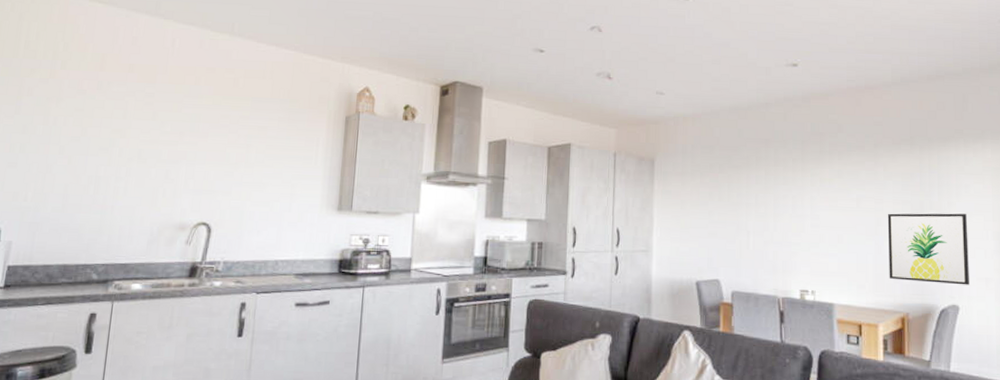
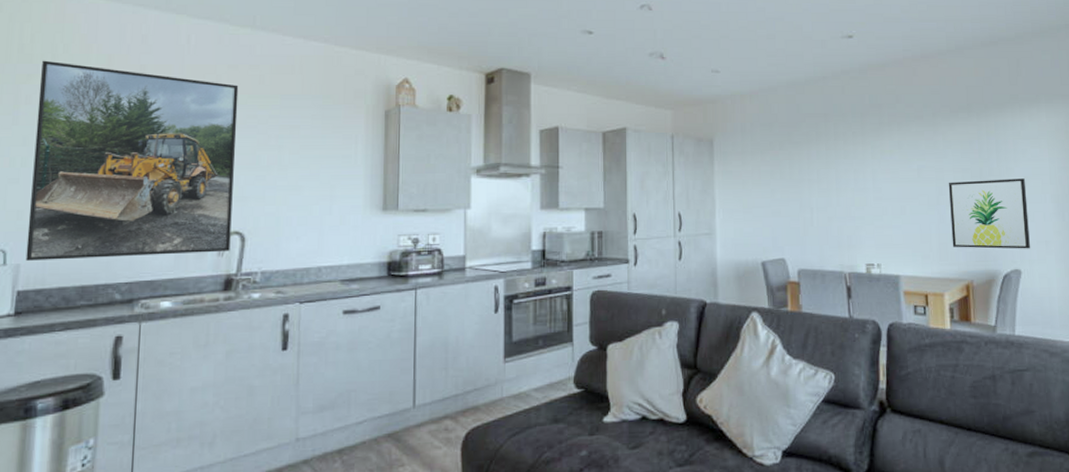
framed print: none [17,56,215,241] -> present [25,60,239,261]

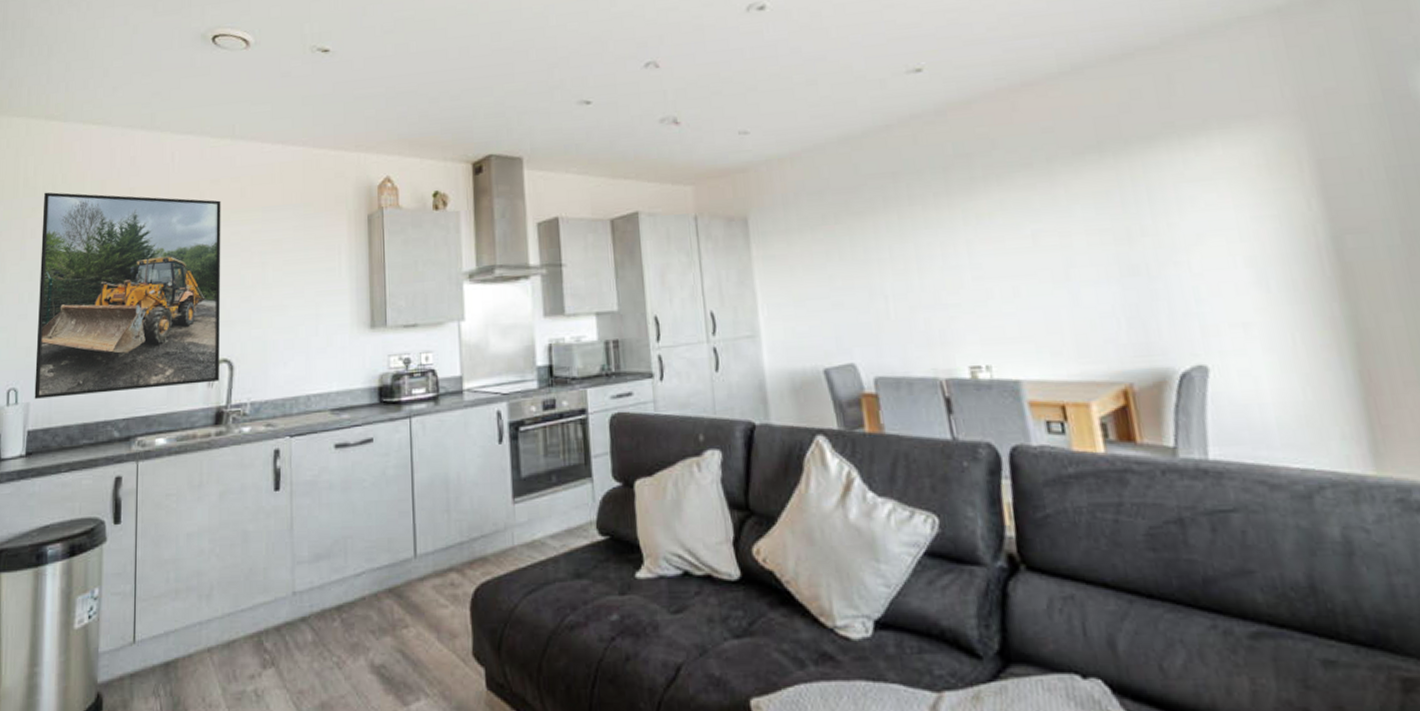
wall art: present [948,178,1030,249] -> none [1079,236,1219,339]

